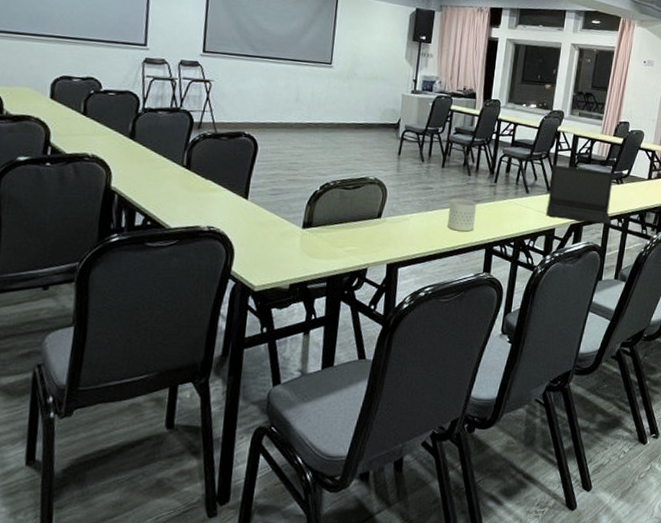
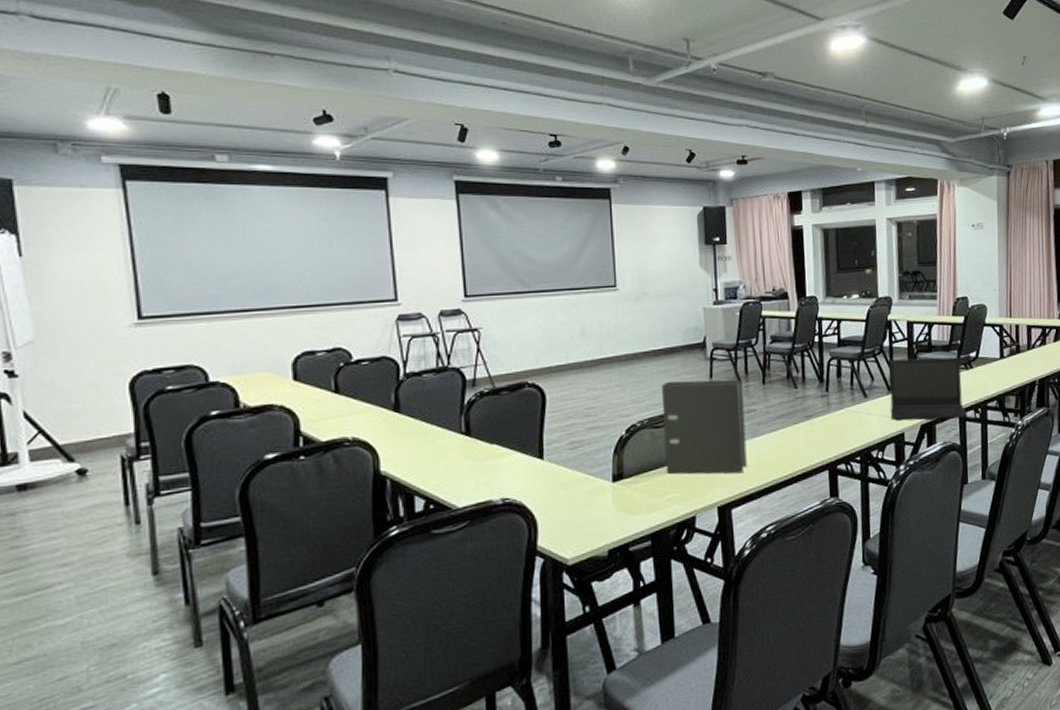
binder: none [349,151,426,240] -> present [661,379,747,474]
mug: present [447,198,477,232] -> none [779,416,811,455]

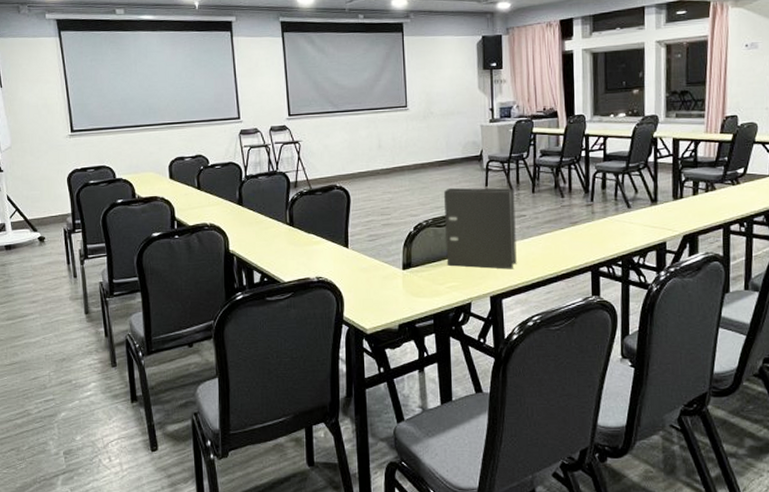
laptop: present [889,357,968,420] -> none [653,173,733,232]

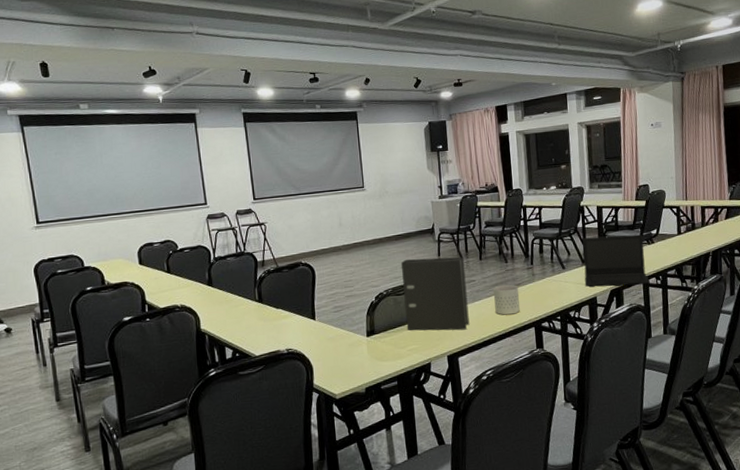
mug: none [546,222,576,256] -> present [493,284,520,315]
laptop: none [653,173,733,232] -> present [582,234,651,287]

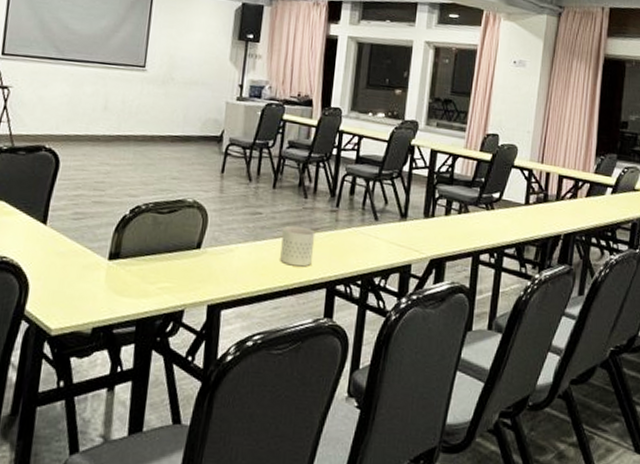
binder: present [400,256,470,331] -> none [162,169,254,276]
laptop: present [582,234,651,287] -> none [400,186,482,262]

